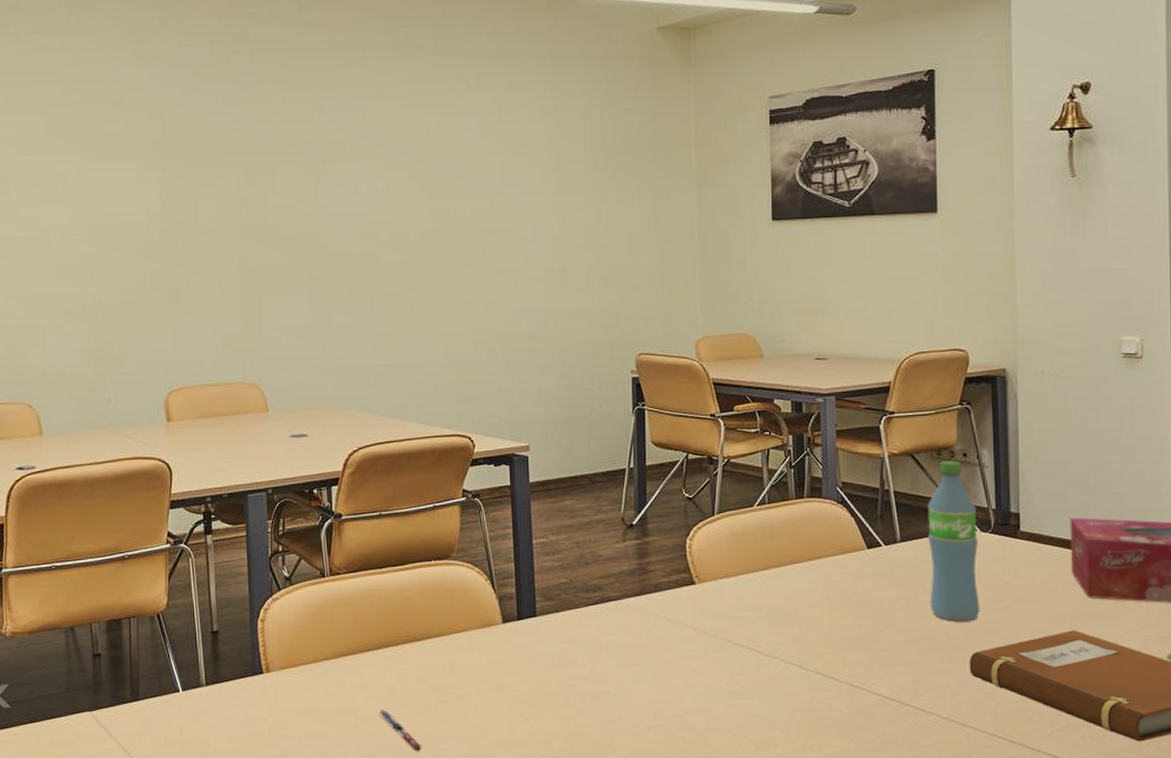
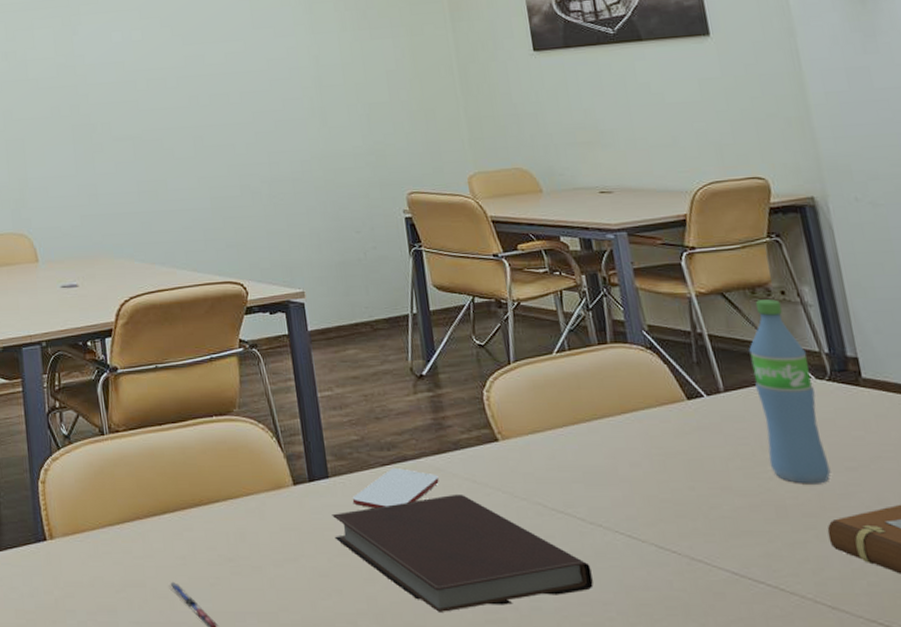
notebook: none [536,630,763,733] -> present [332,493,594,612]
smartphone: none [556,608,637,644] -> present [352,468,439,509]

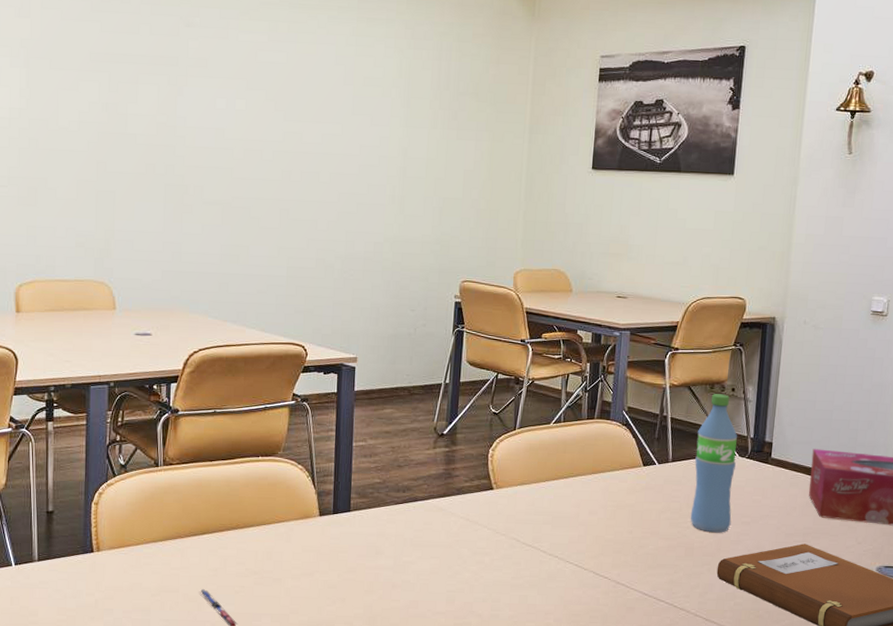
notebook: present [332,493,594,612] -> none [346,528,542,617]
smartphone: present [352,468,439,509] -> none [366,506,440,537]

